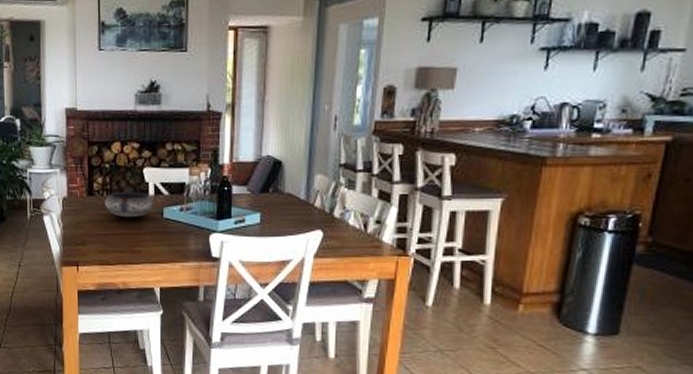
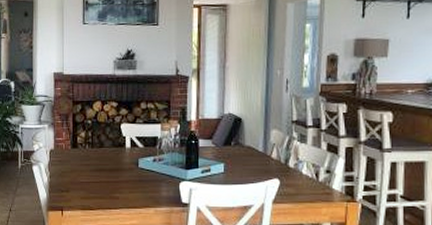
bowl: present [104,191,155,217] -> none [86,144,131,167]

